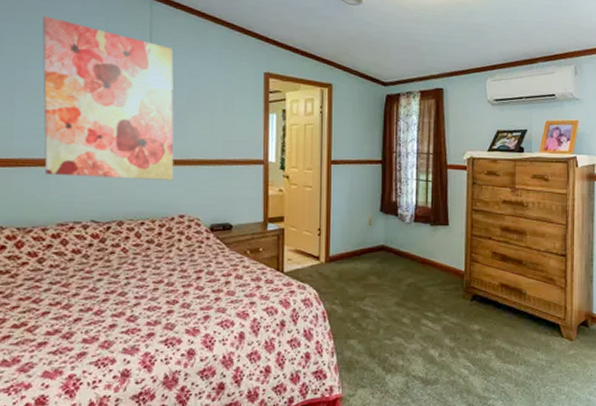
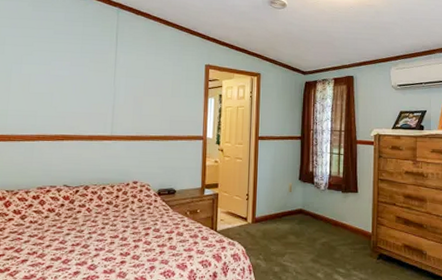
wall art: present [42,16,174,180] -> none [30,23,134,153]

